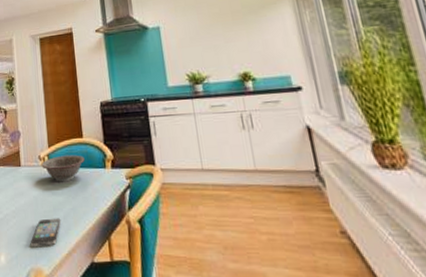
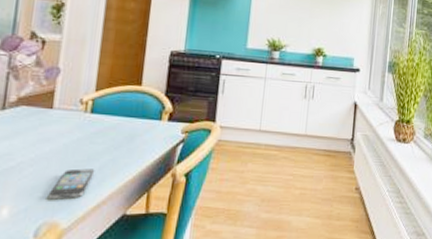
decorative bowl: present [41,155,85,182] -> none [82,102,139,131]

